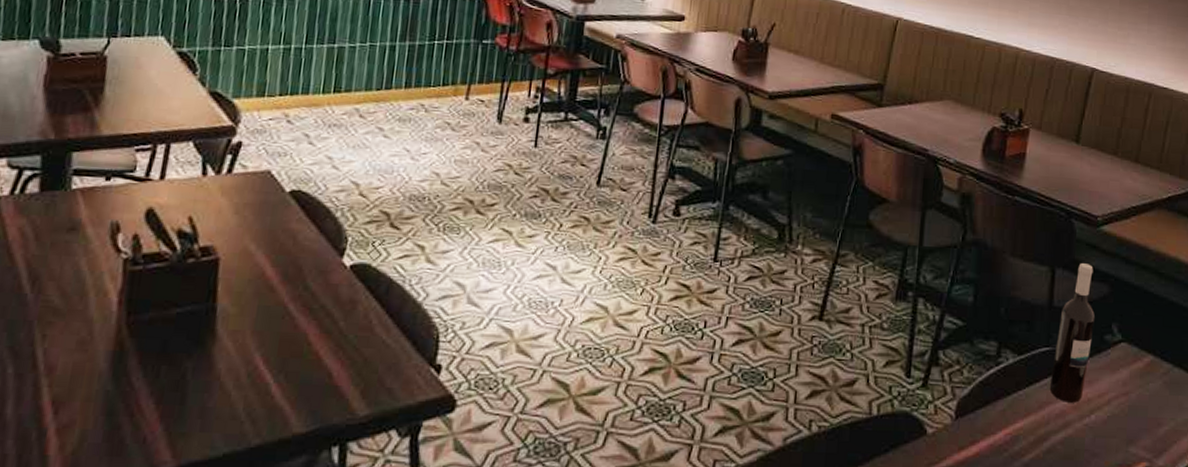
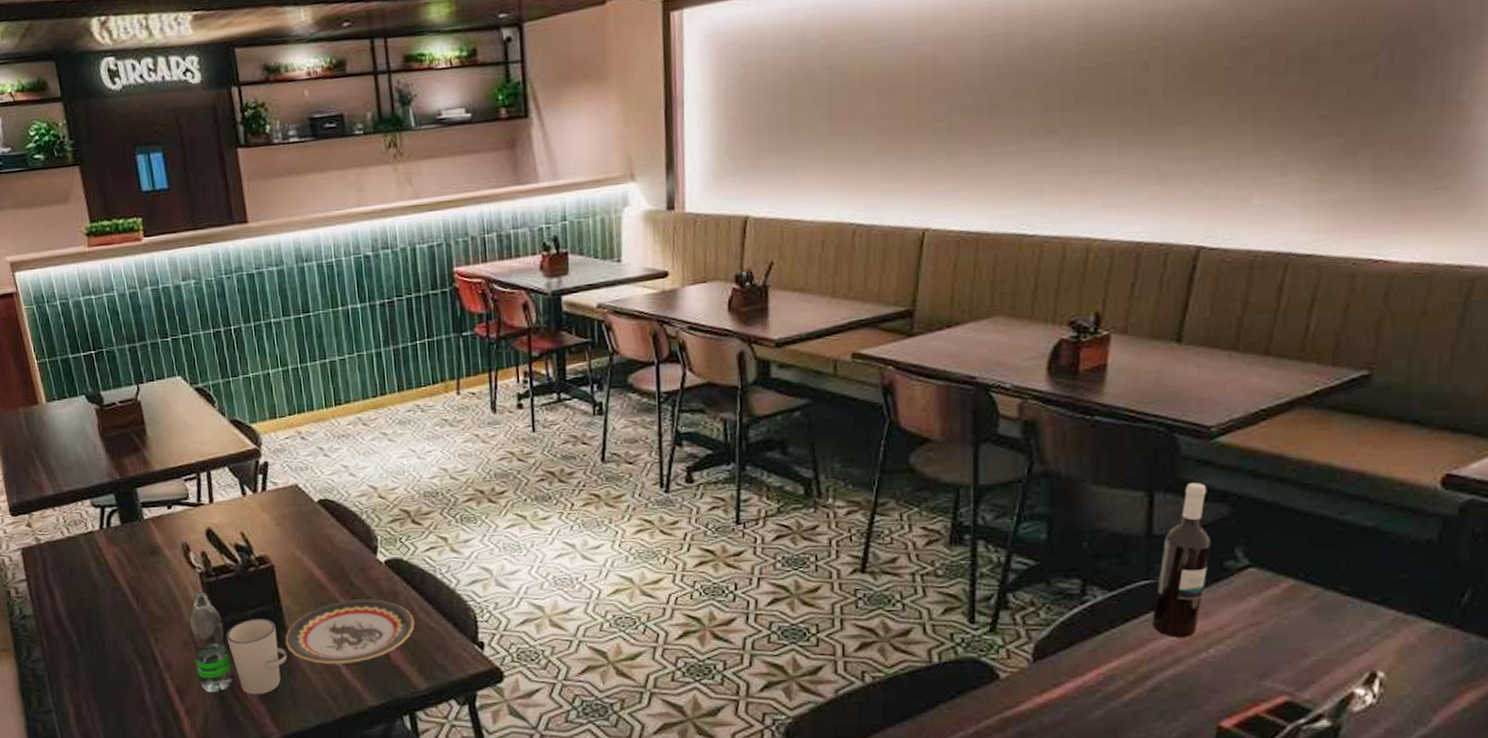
bottle: none [86,282,139,408] -> present [188,592,233,693]
cup: none [136,319,209,413] -> present [226,618,288,695]
plate: none [209,305,370,381] -> present [285,599,416,665]

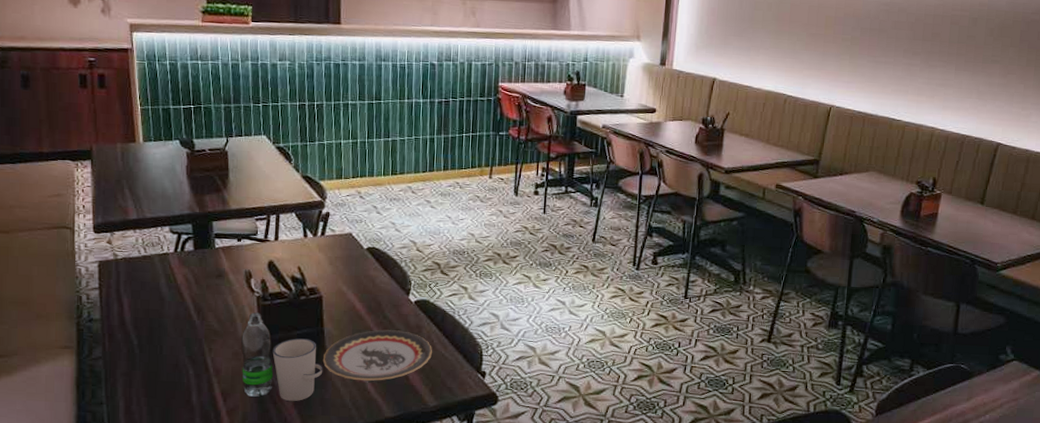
wine bottle: present [1151,483,1212,638] -> none [952,300,993,406]

